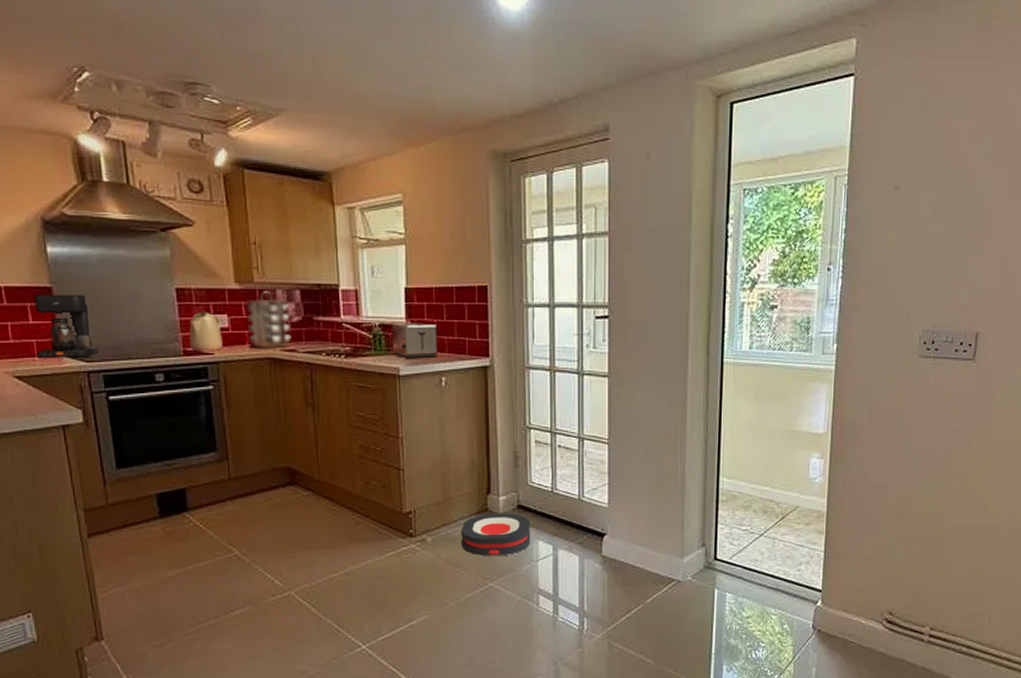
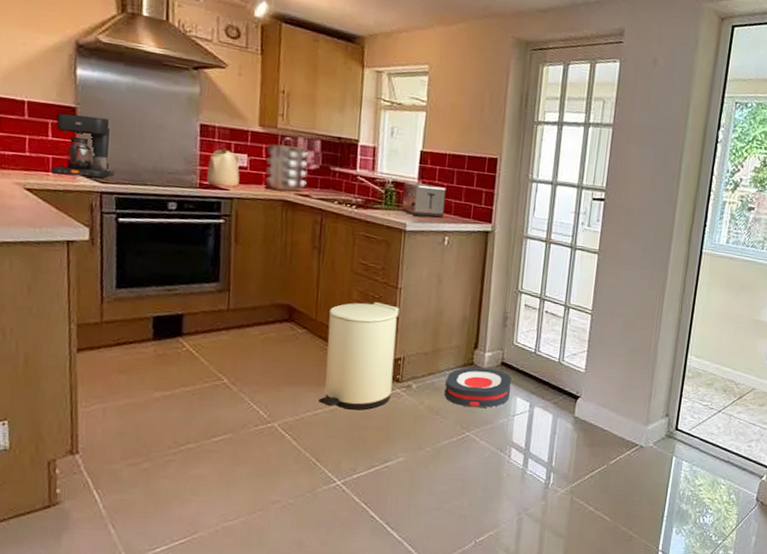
pedal bin: none [332,455,406,570] -> present [319,302,400,411]

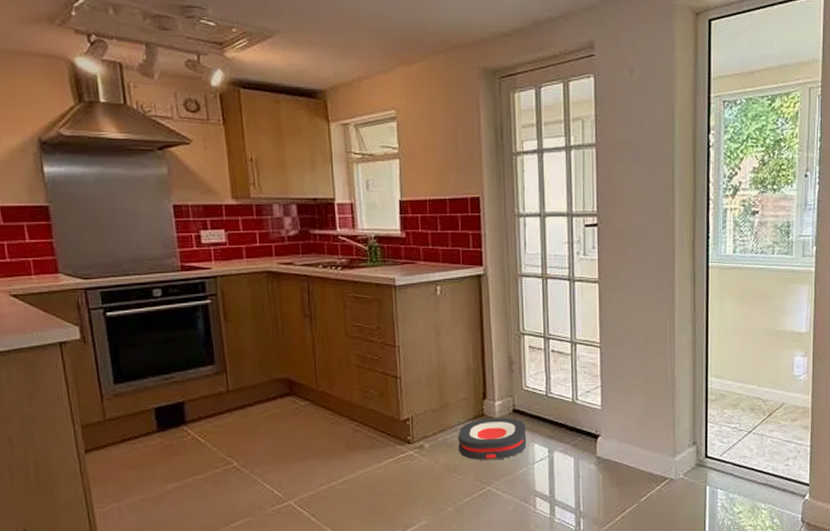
coffee maker: present [51,113,115,179] -> none [30,212,96,277]
kettle: present [206,149,241,188] -> none [186,227,220,267]
spice rack: present [265,137,309,192] -> none [242,206,288,263]
pedal bin: present [319,302,400,411] -> none [330,364,404,478]
toaster: present [401,181,447,218] -> none [386,234,434,270]

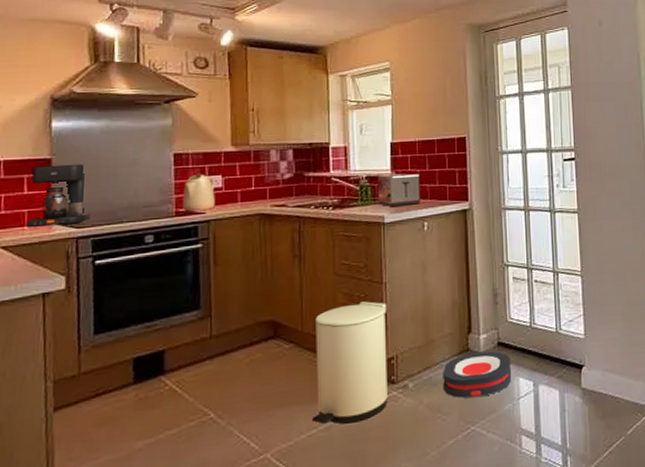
coffee maker: none [30,212,96,277] -> present [26,164,90,228]
kettle: none [186,227,220,267] -> present [181,174,215,212]
pedal bin: none [330,364,404,478] -> present [312,301,388,424]
toaster: none [386,234,434,270] -> present [377,173,421,207]

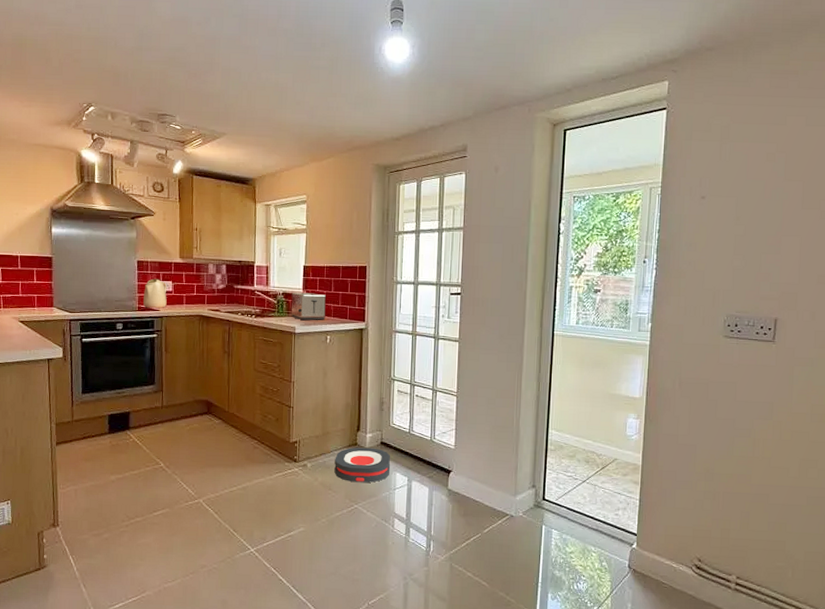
coffee maker: present [26,164,90,228] -> none [36,262,79,309]
pedal bin: present [312,301,388,424] -> none [233,394,294,487]

